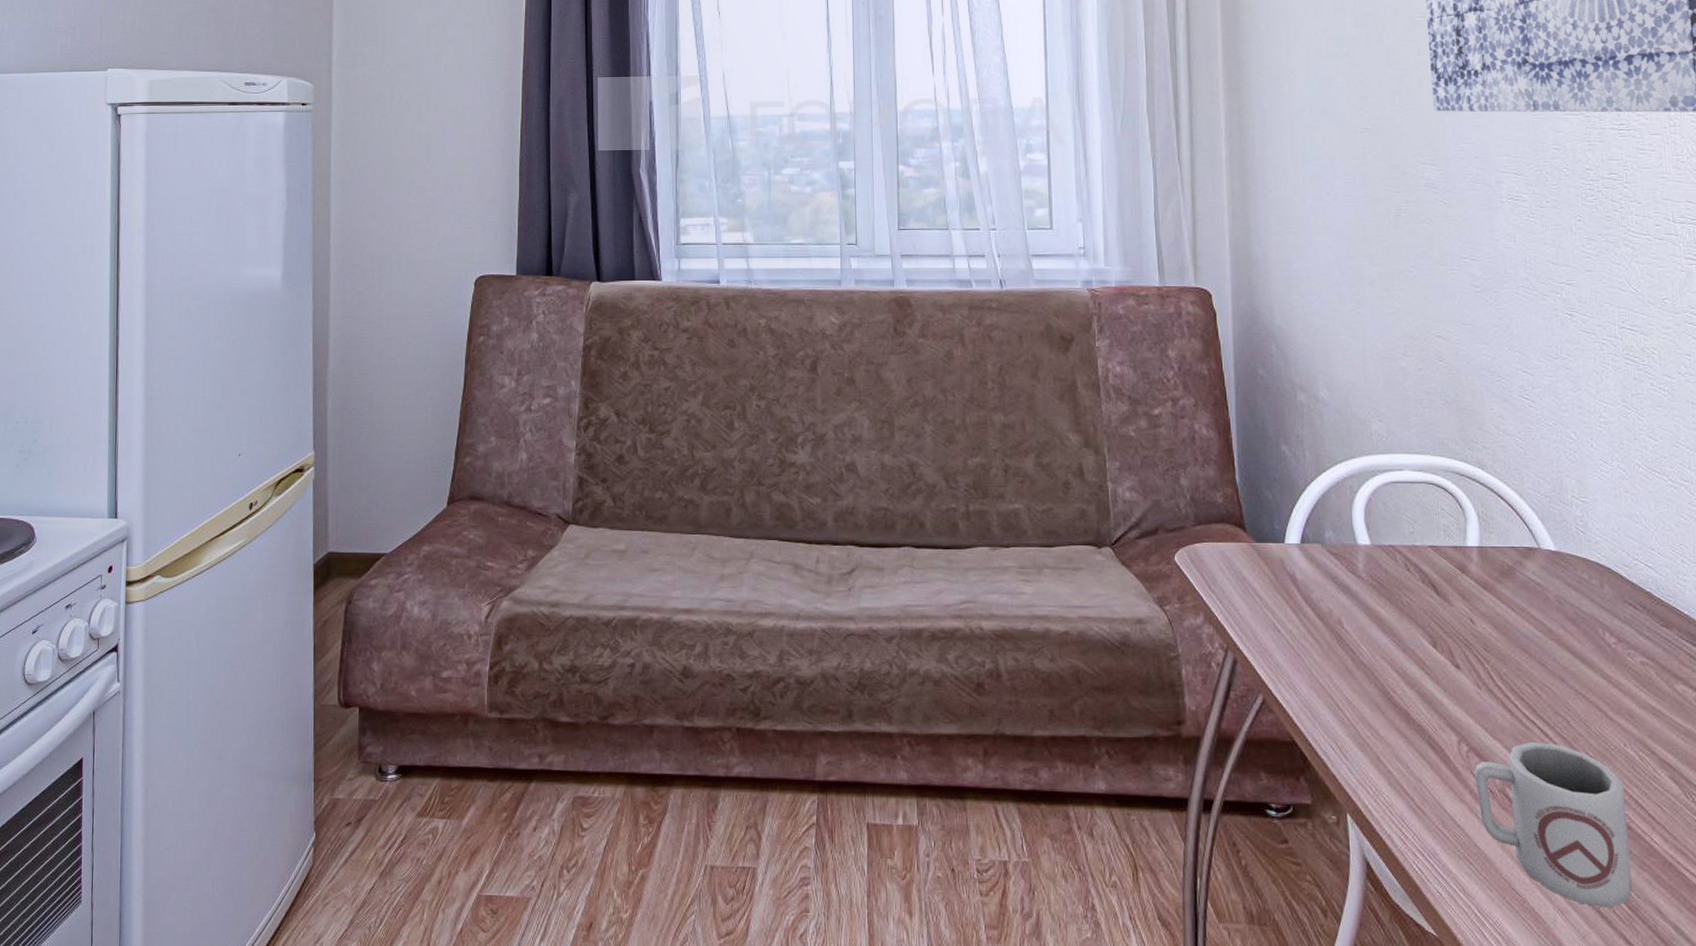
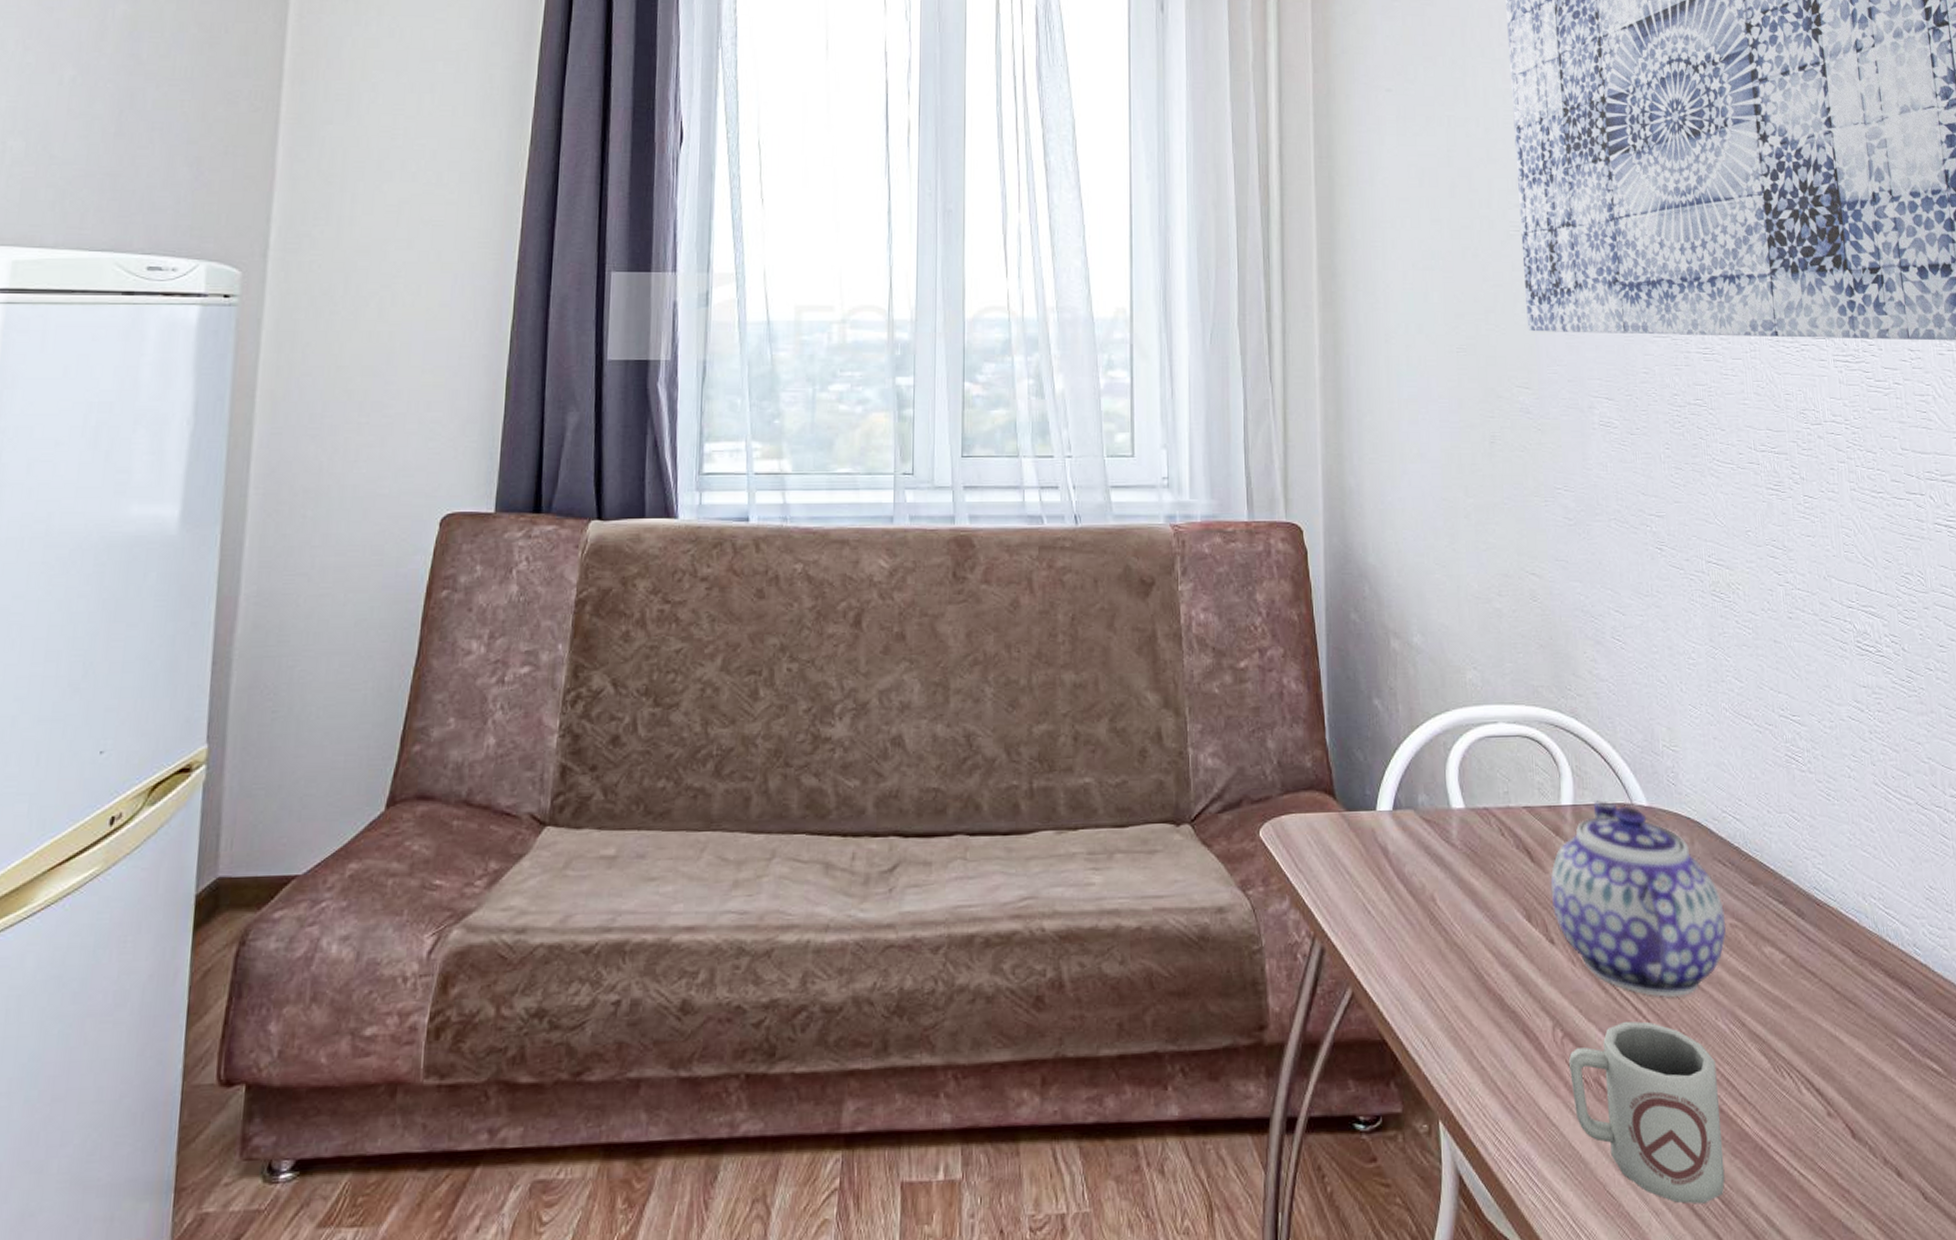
teapot: none [1455,544,1637,723] -> present [1550,801,1727,997]

